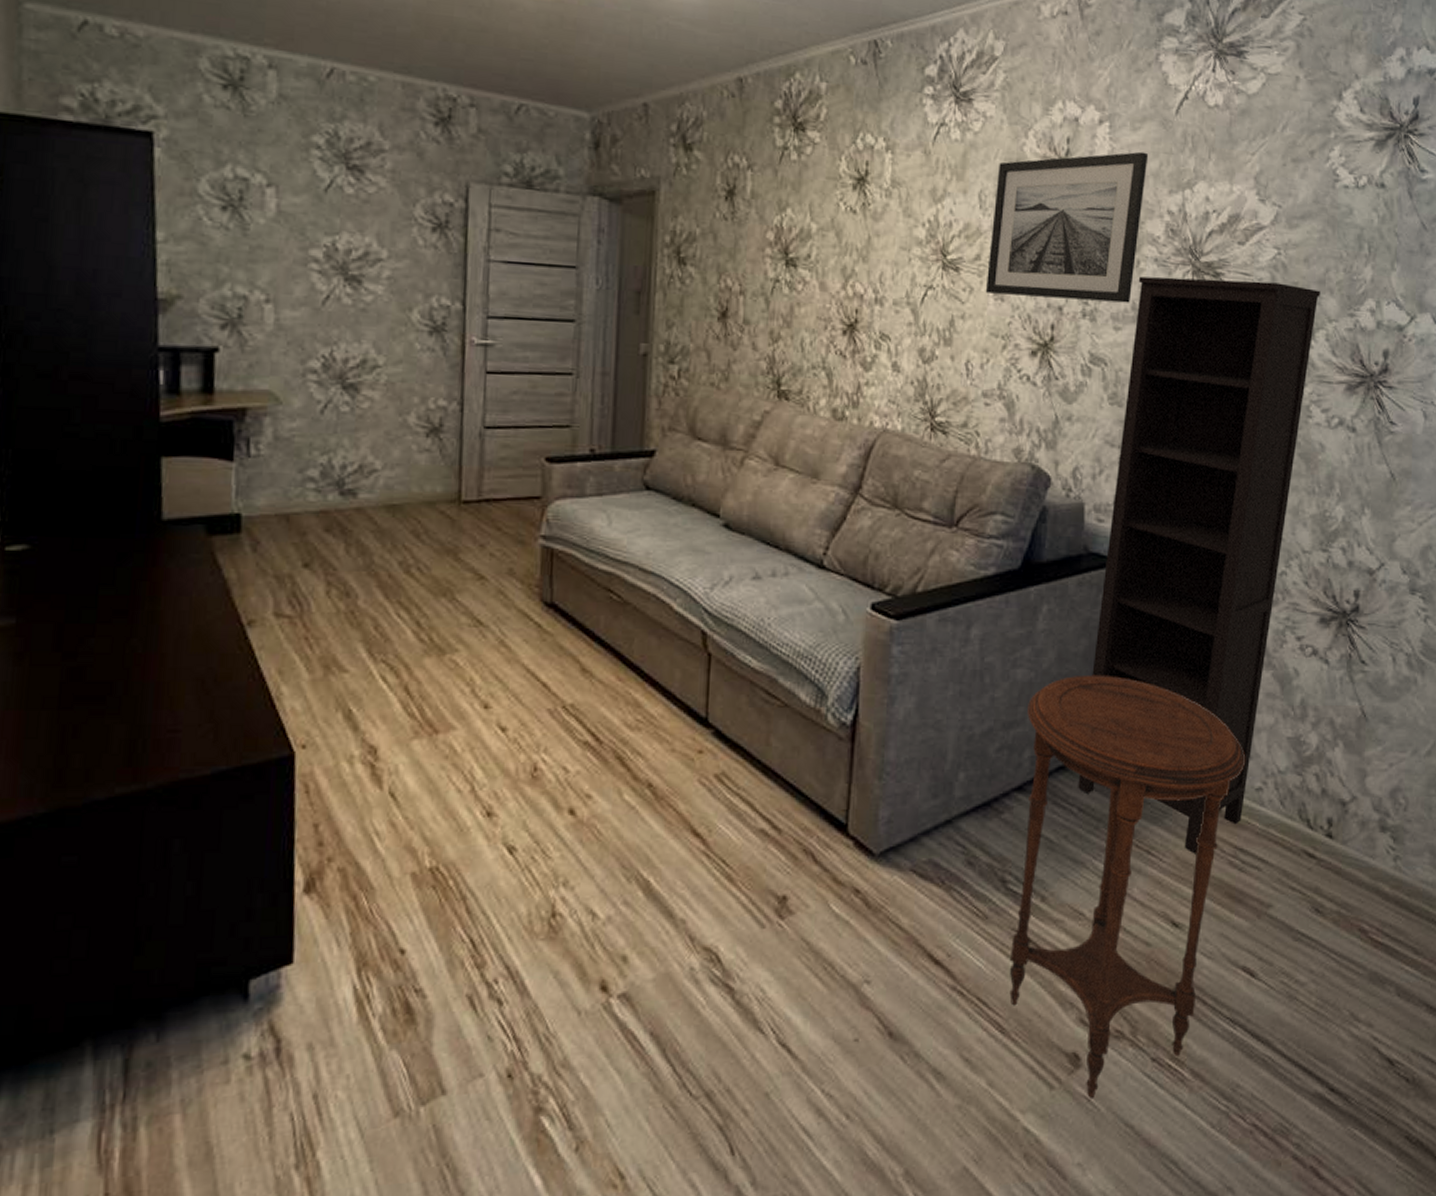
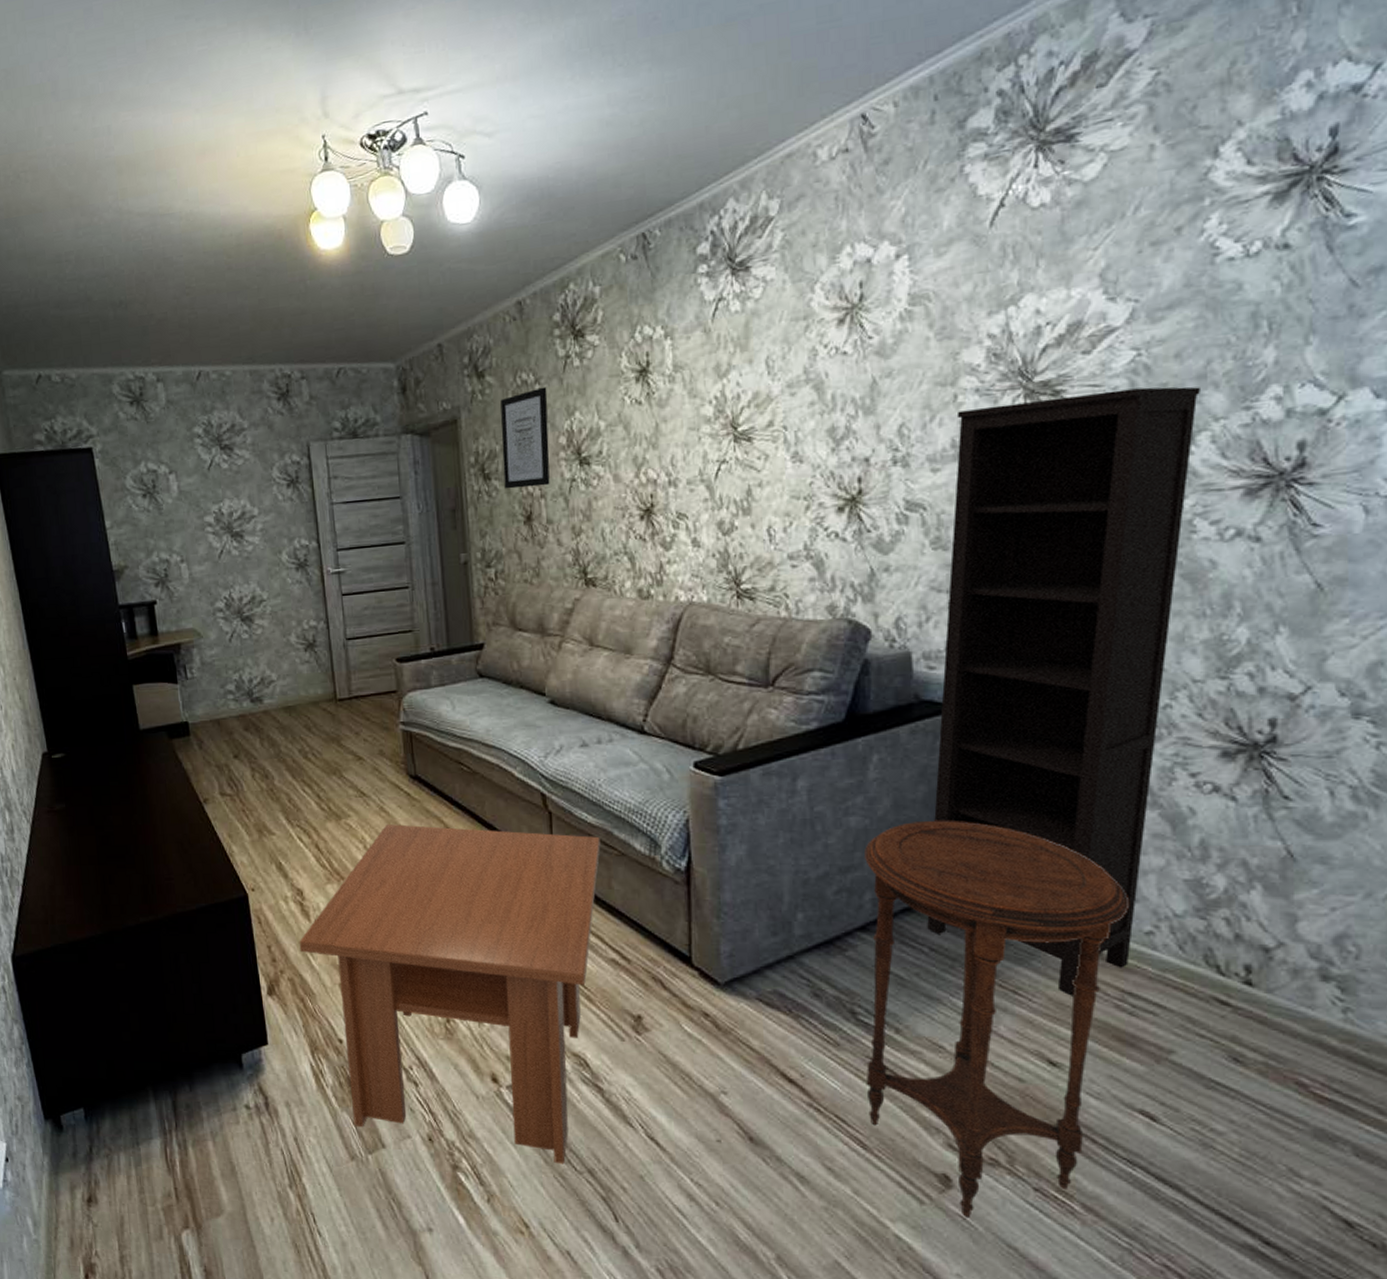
coffee table: none [360,661,763,1090] -> present [299,823,601,1165]
wall art: none [700,174,760,282] -> present [500,387,550,489]
wall art: present [985,151,1148,303] -> none [781,277,959,457]

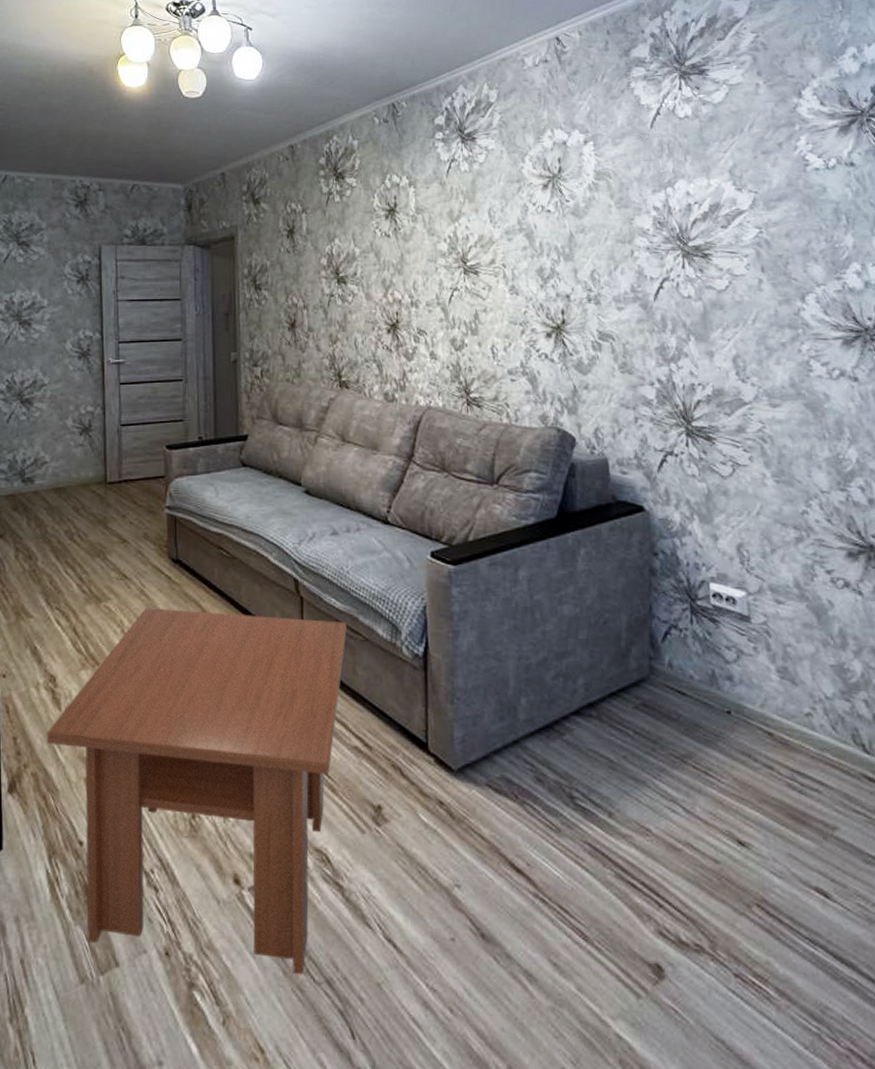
wall art: present [500,387,550,489] -> none [272,216,313,299]
side table: present [864,820,1129,1217] -> none [576,609,791,1010]
bookcase: present [927,386,1200,996] -> none [630,257,806,776]

